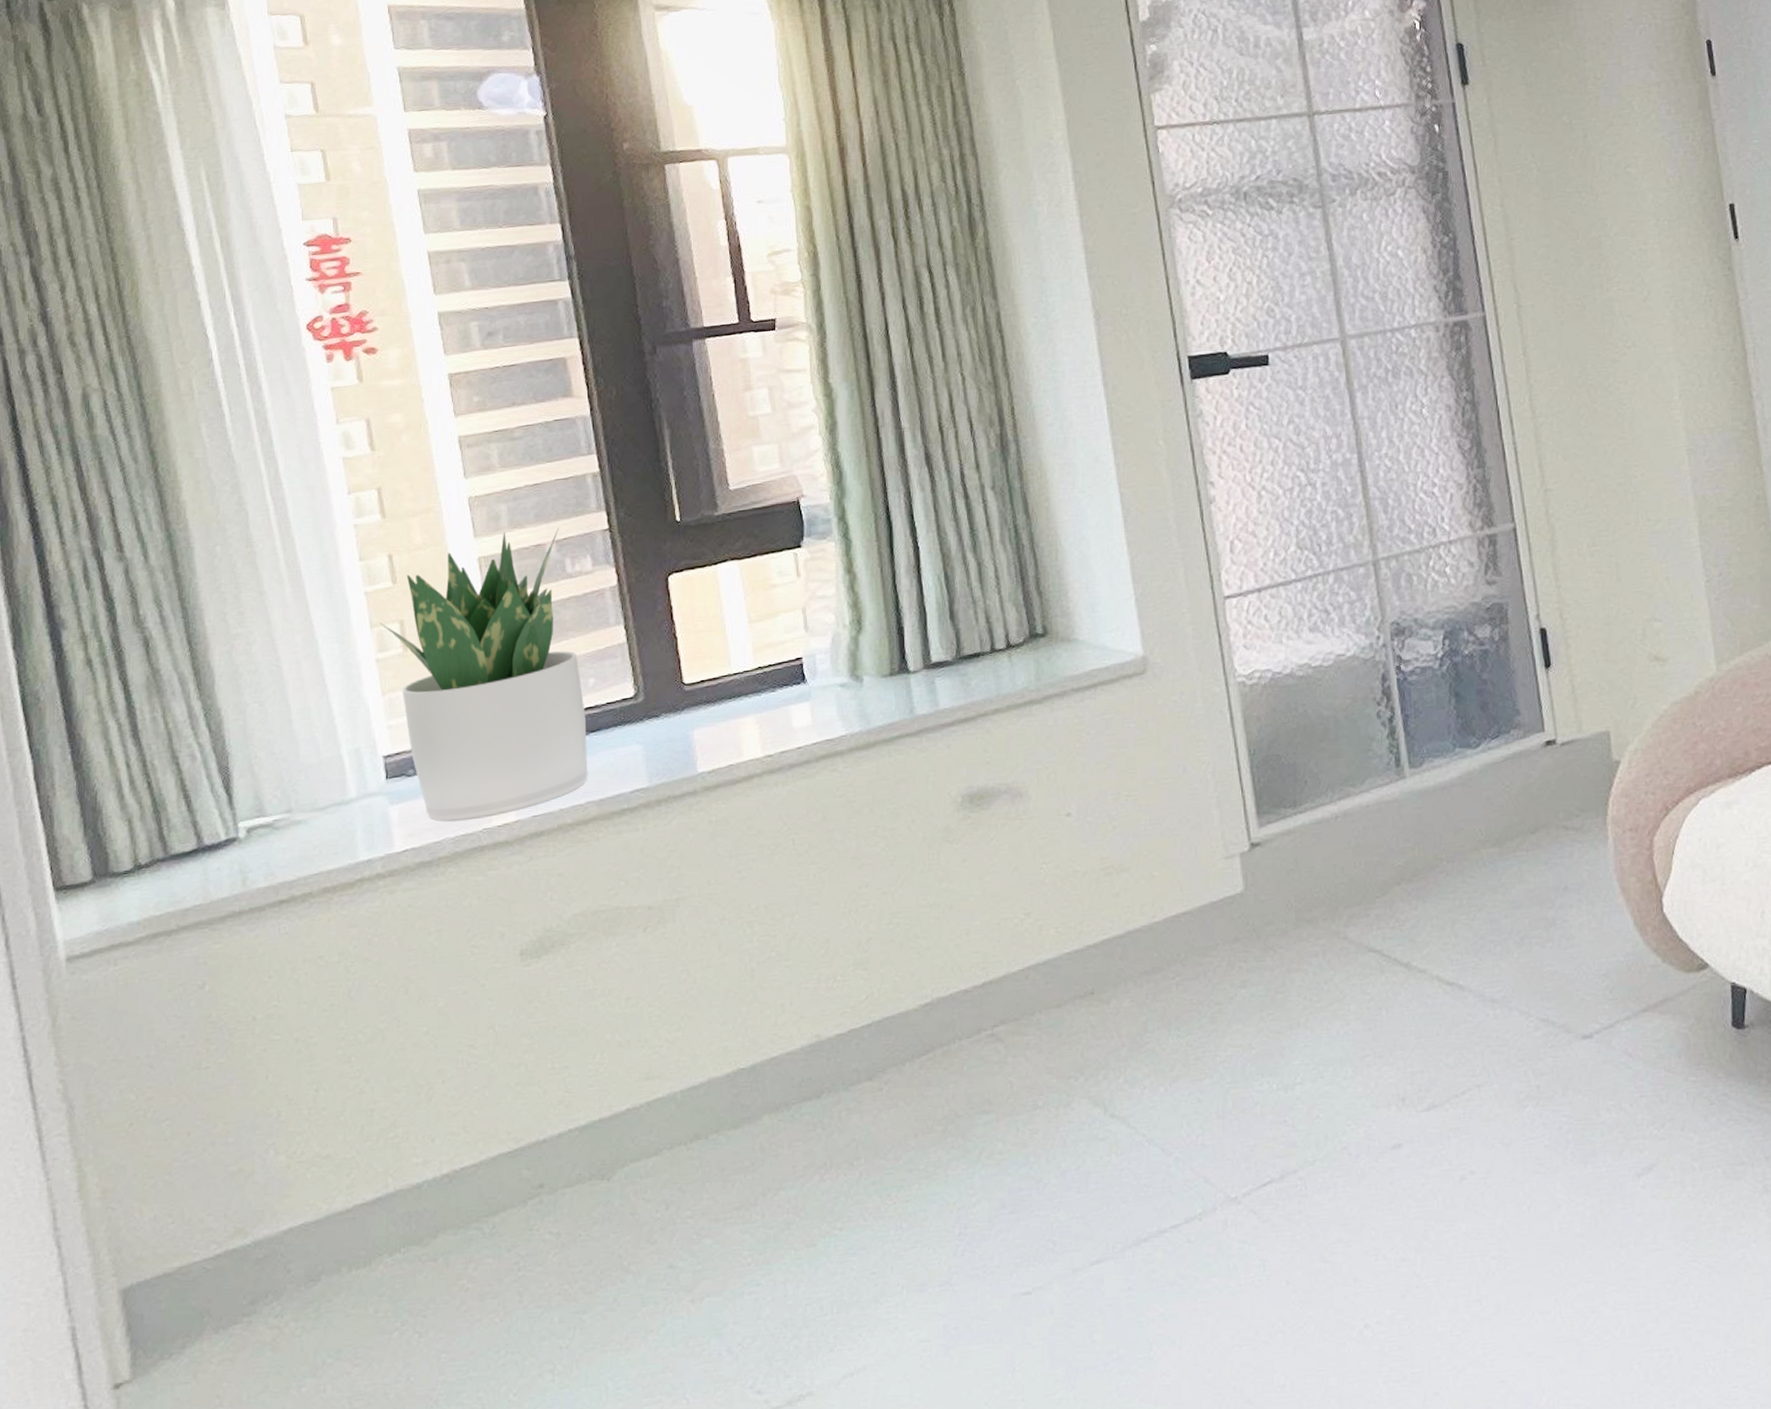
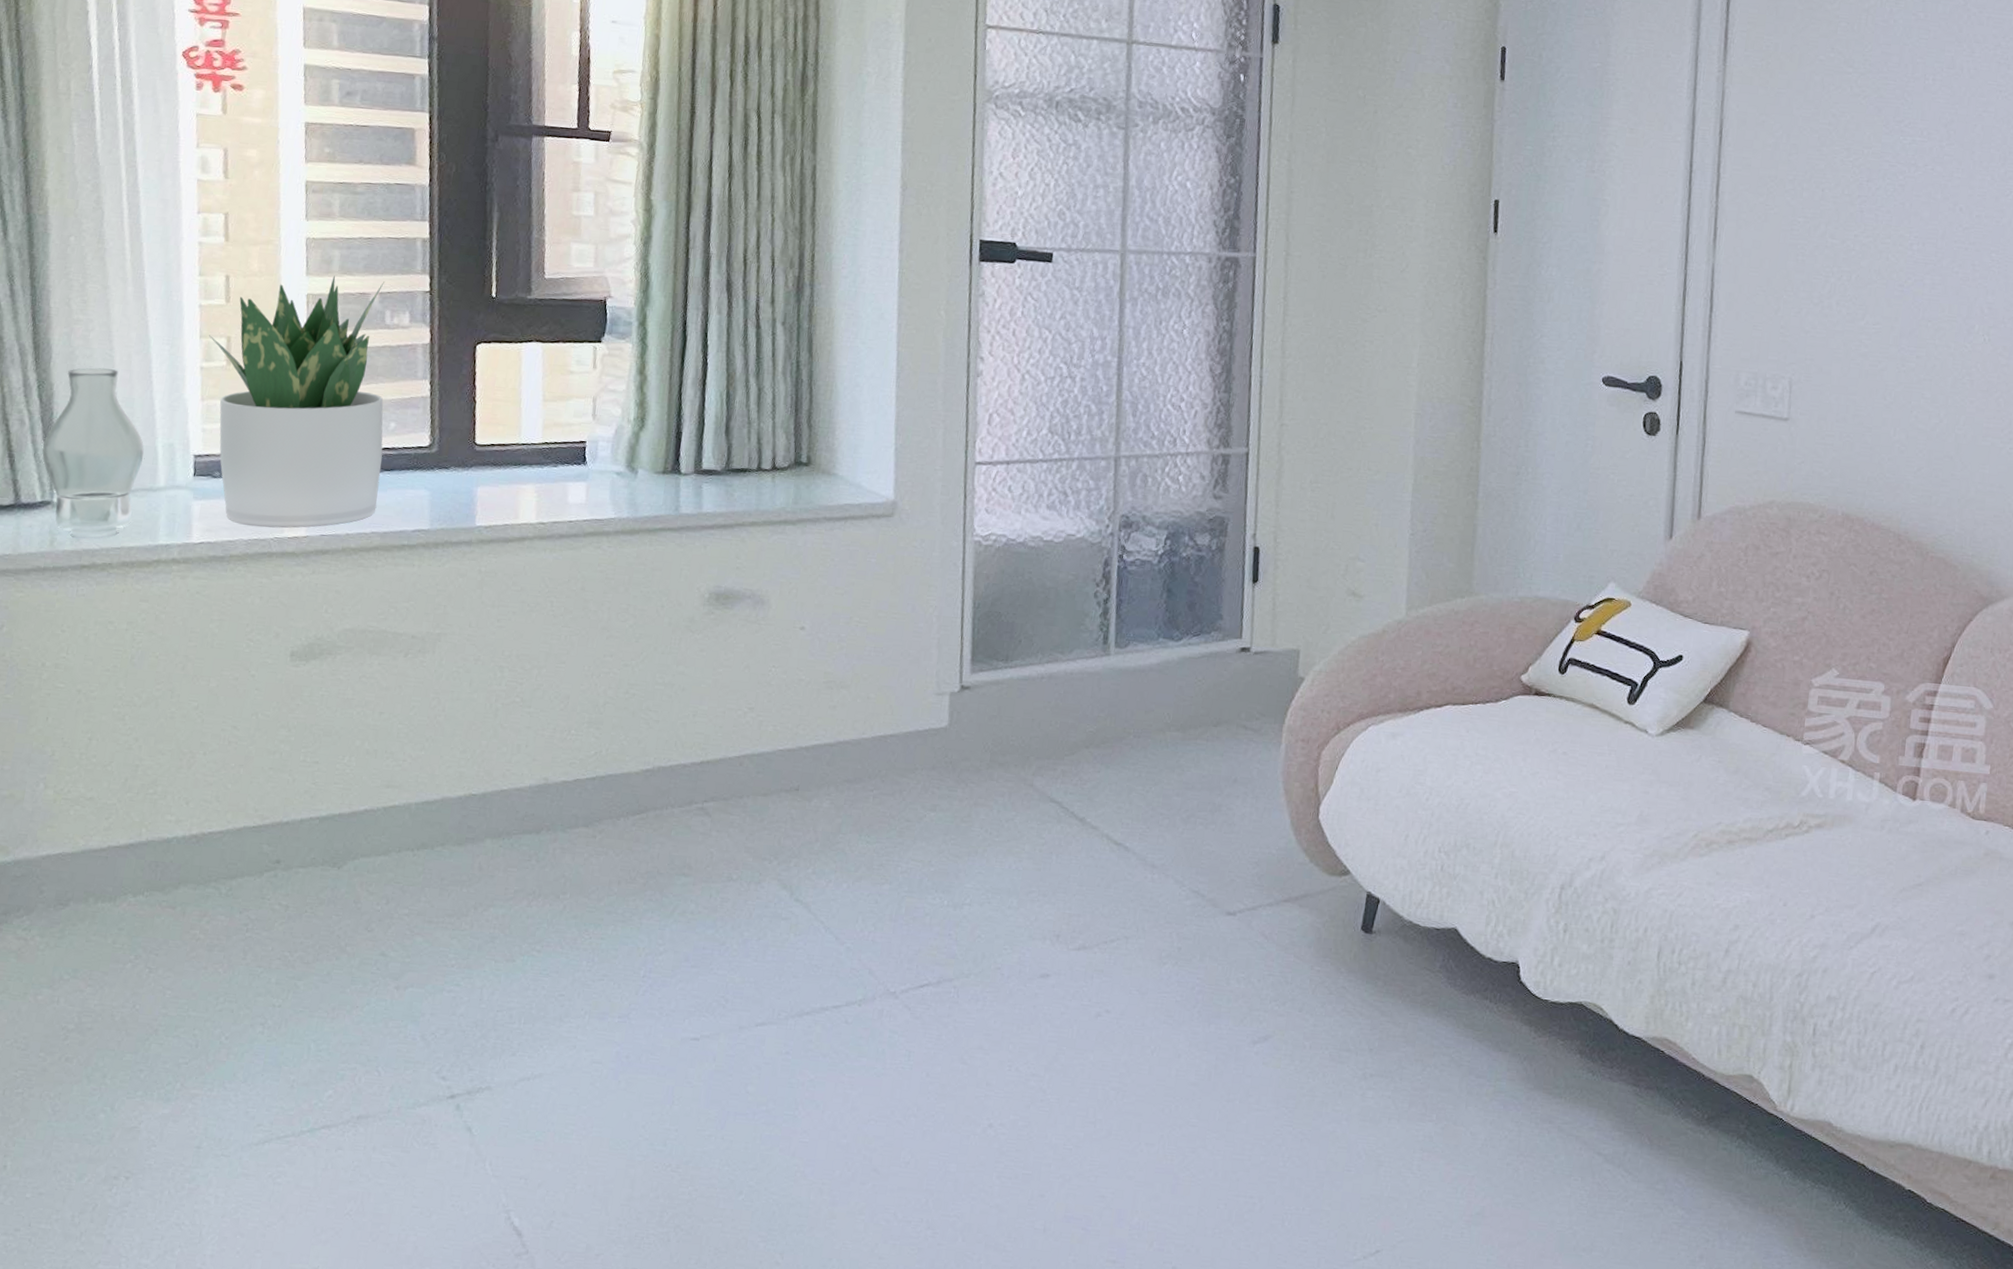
vase: none [219,680,328,872] -> present [42,368,144,539]

